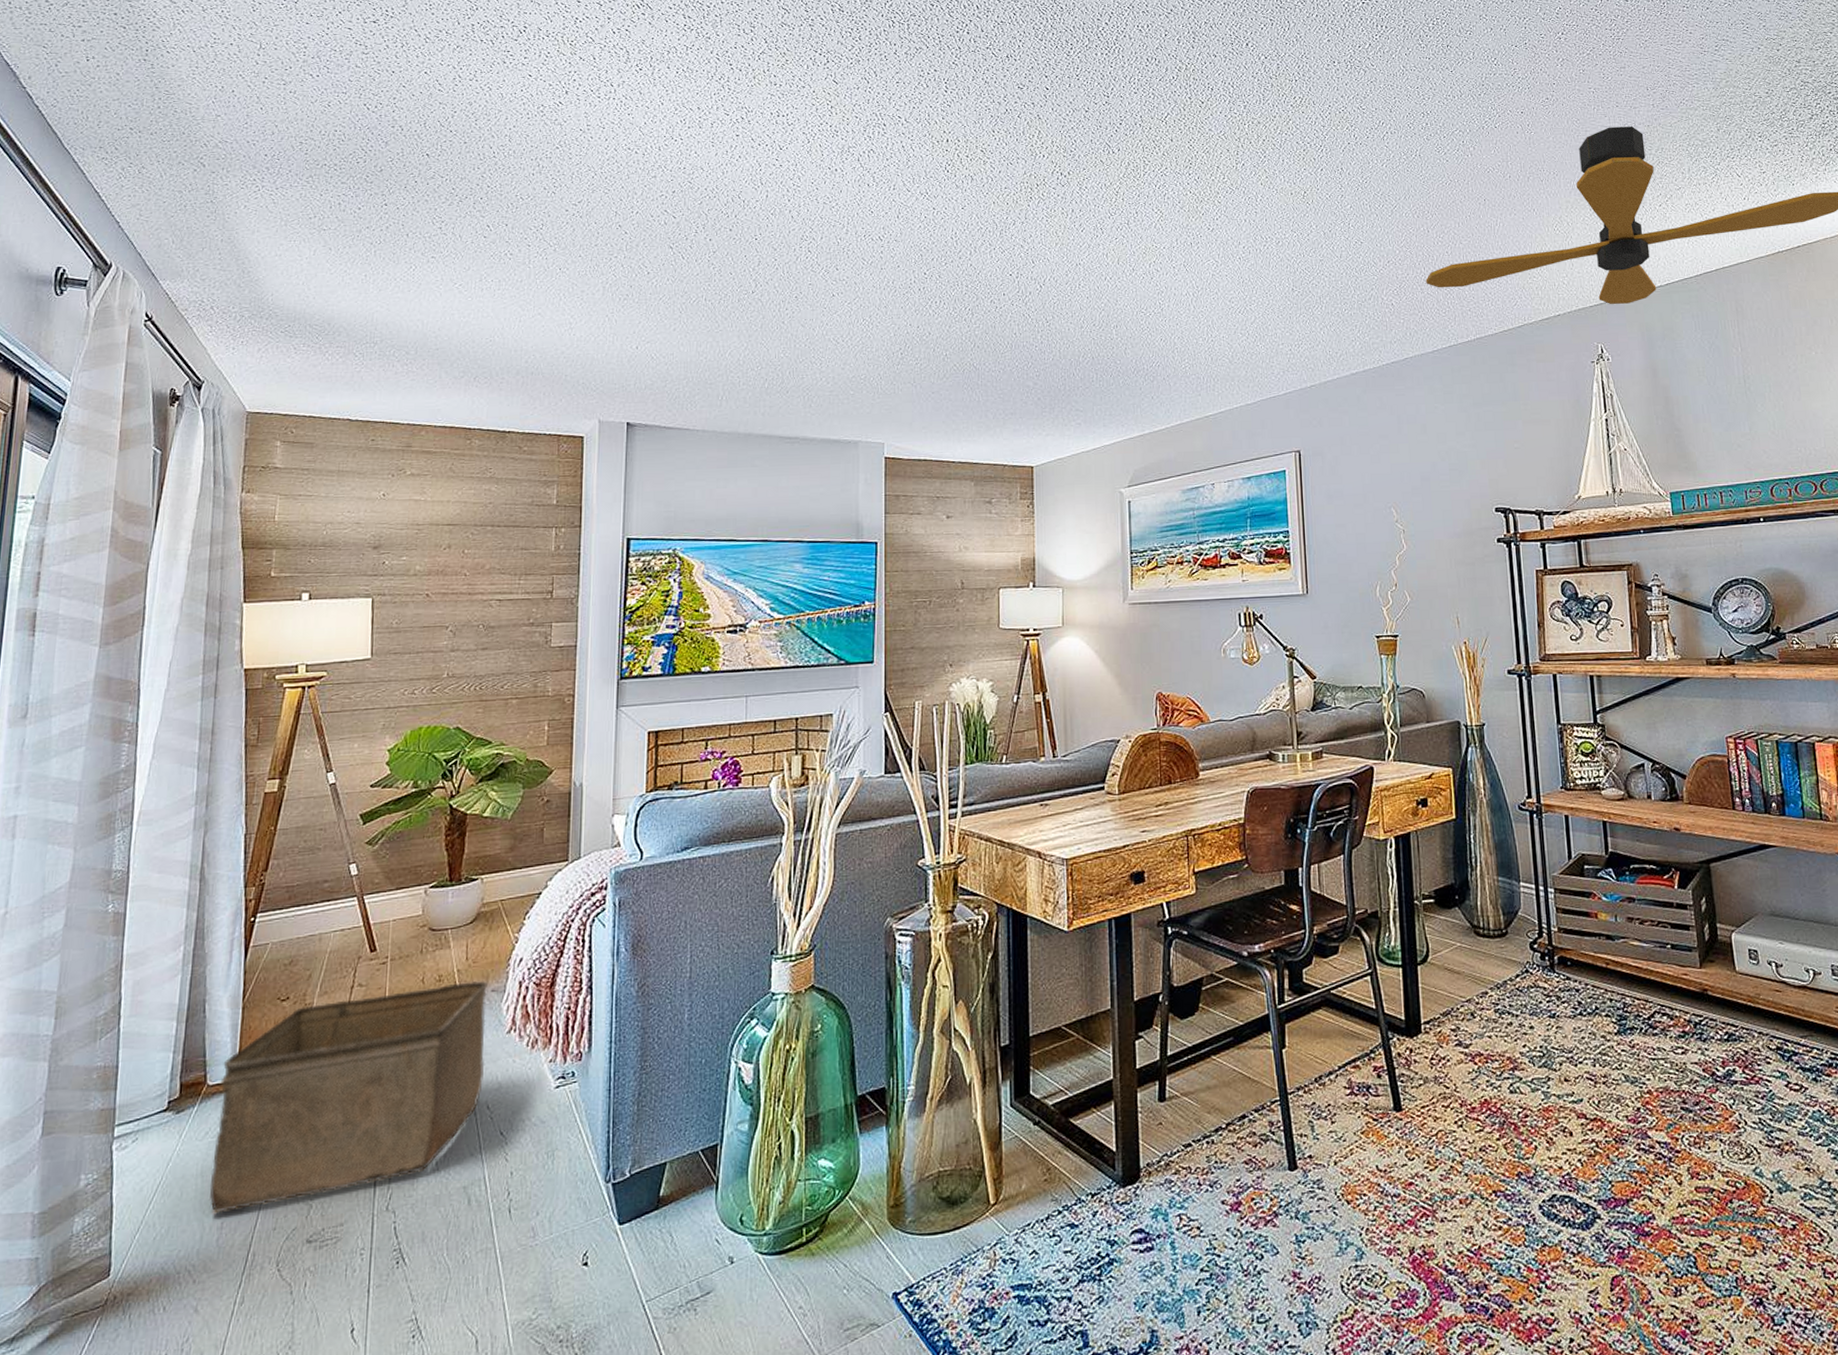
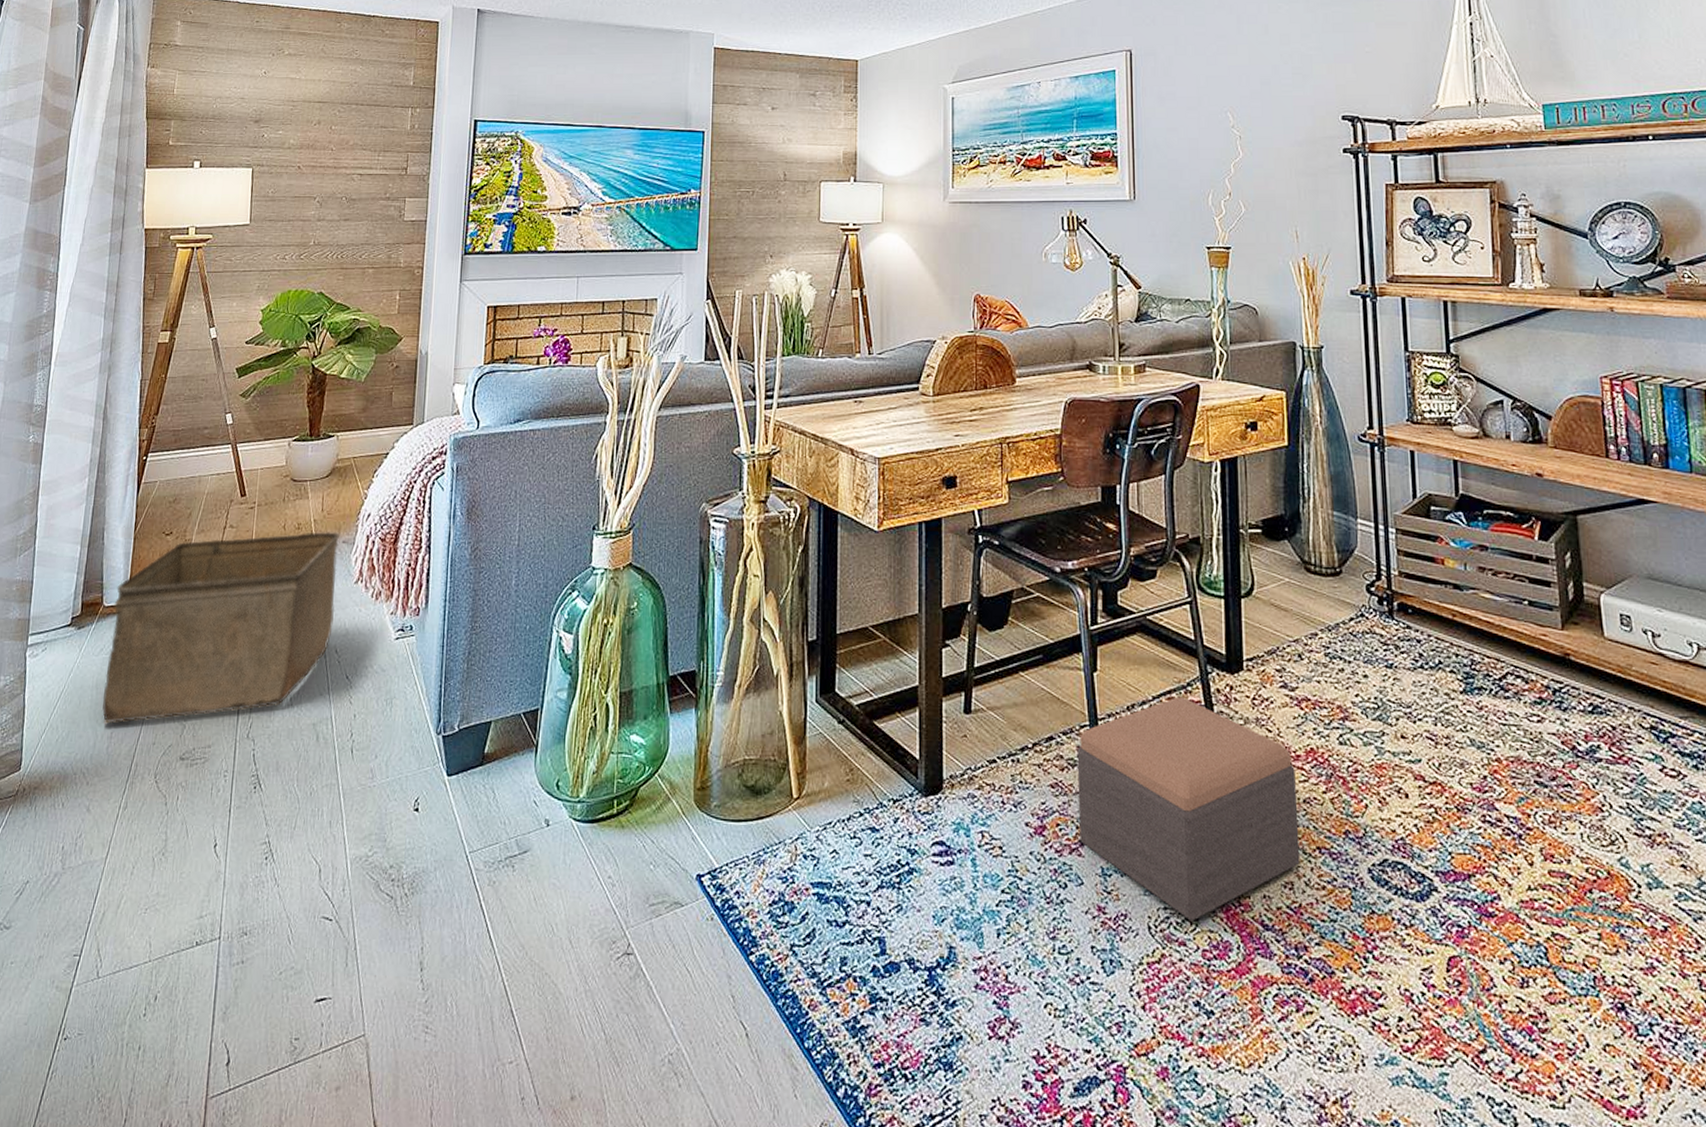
footstool: none [1269,1064,1478,1275] -> present [1077,696,1300,921]

